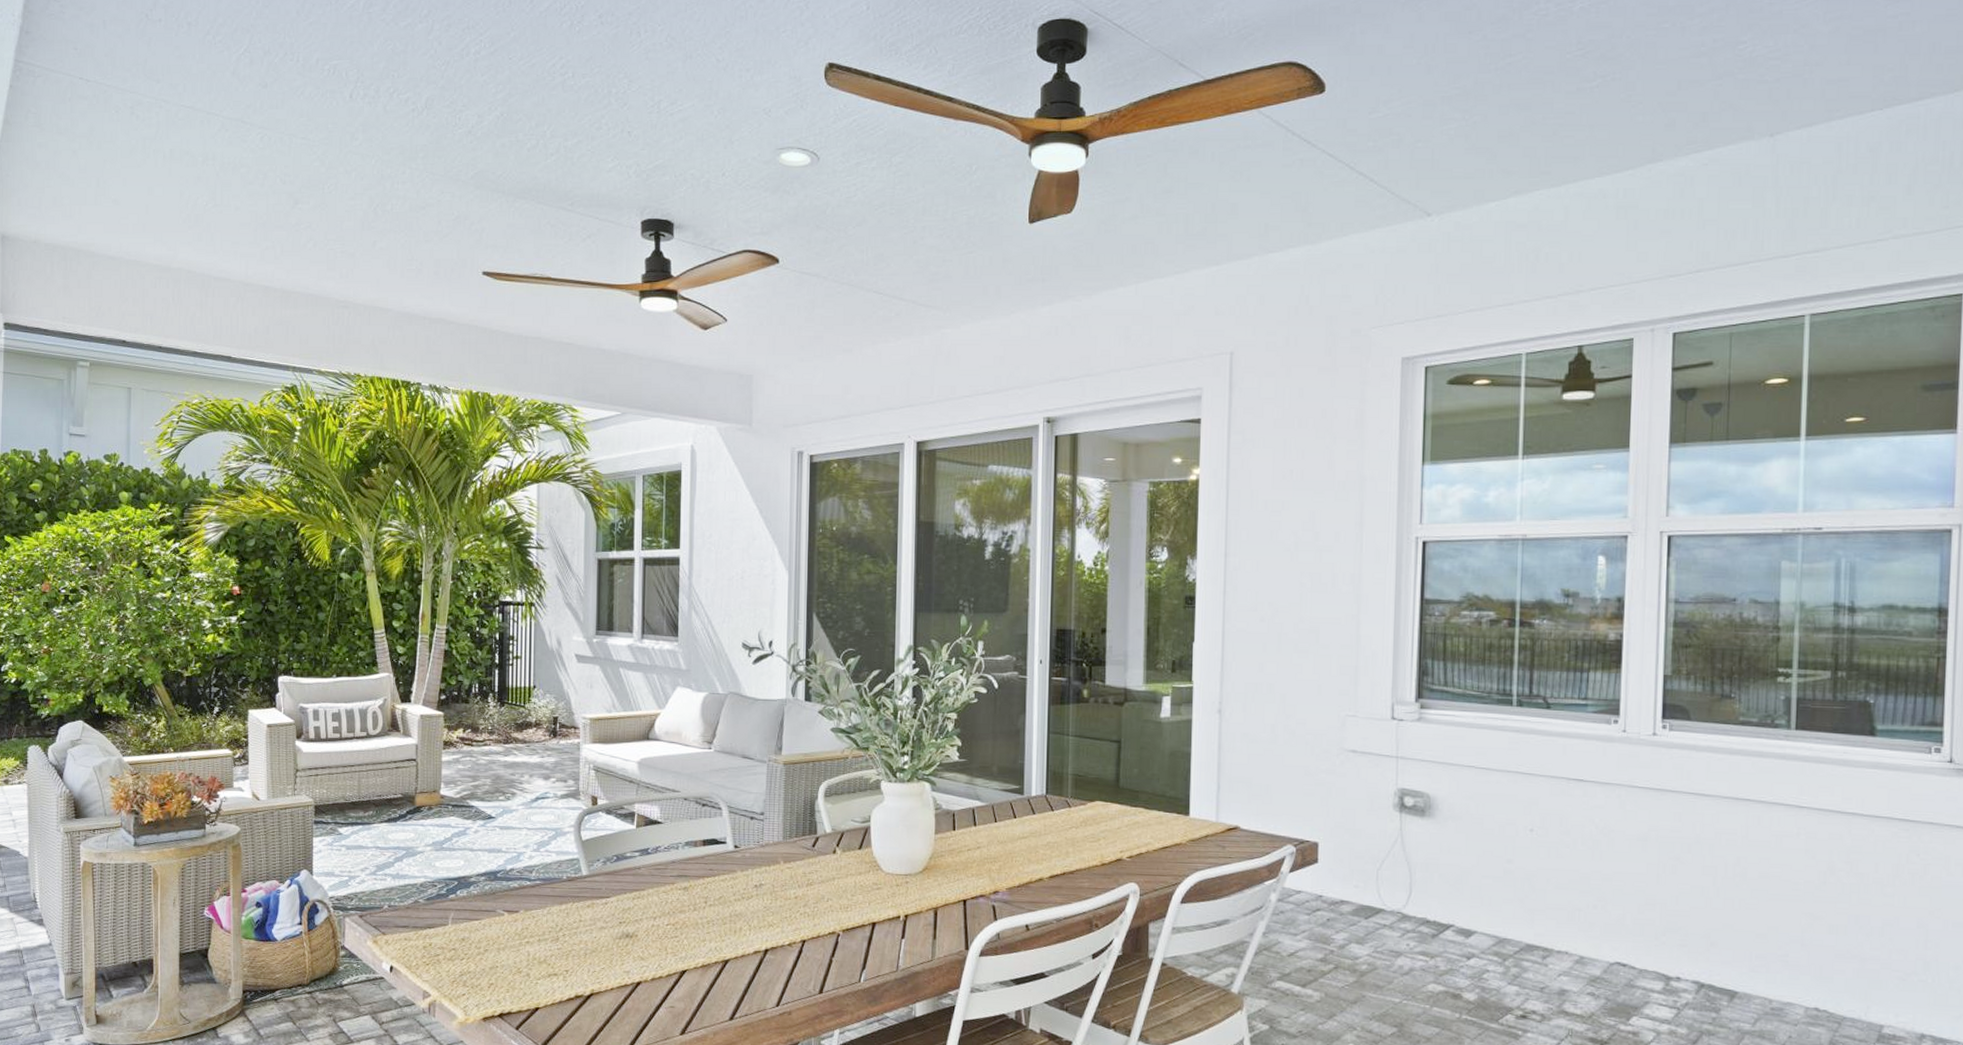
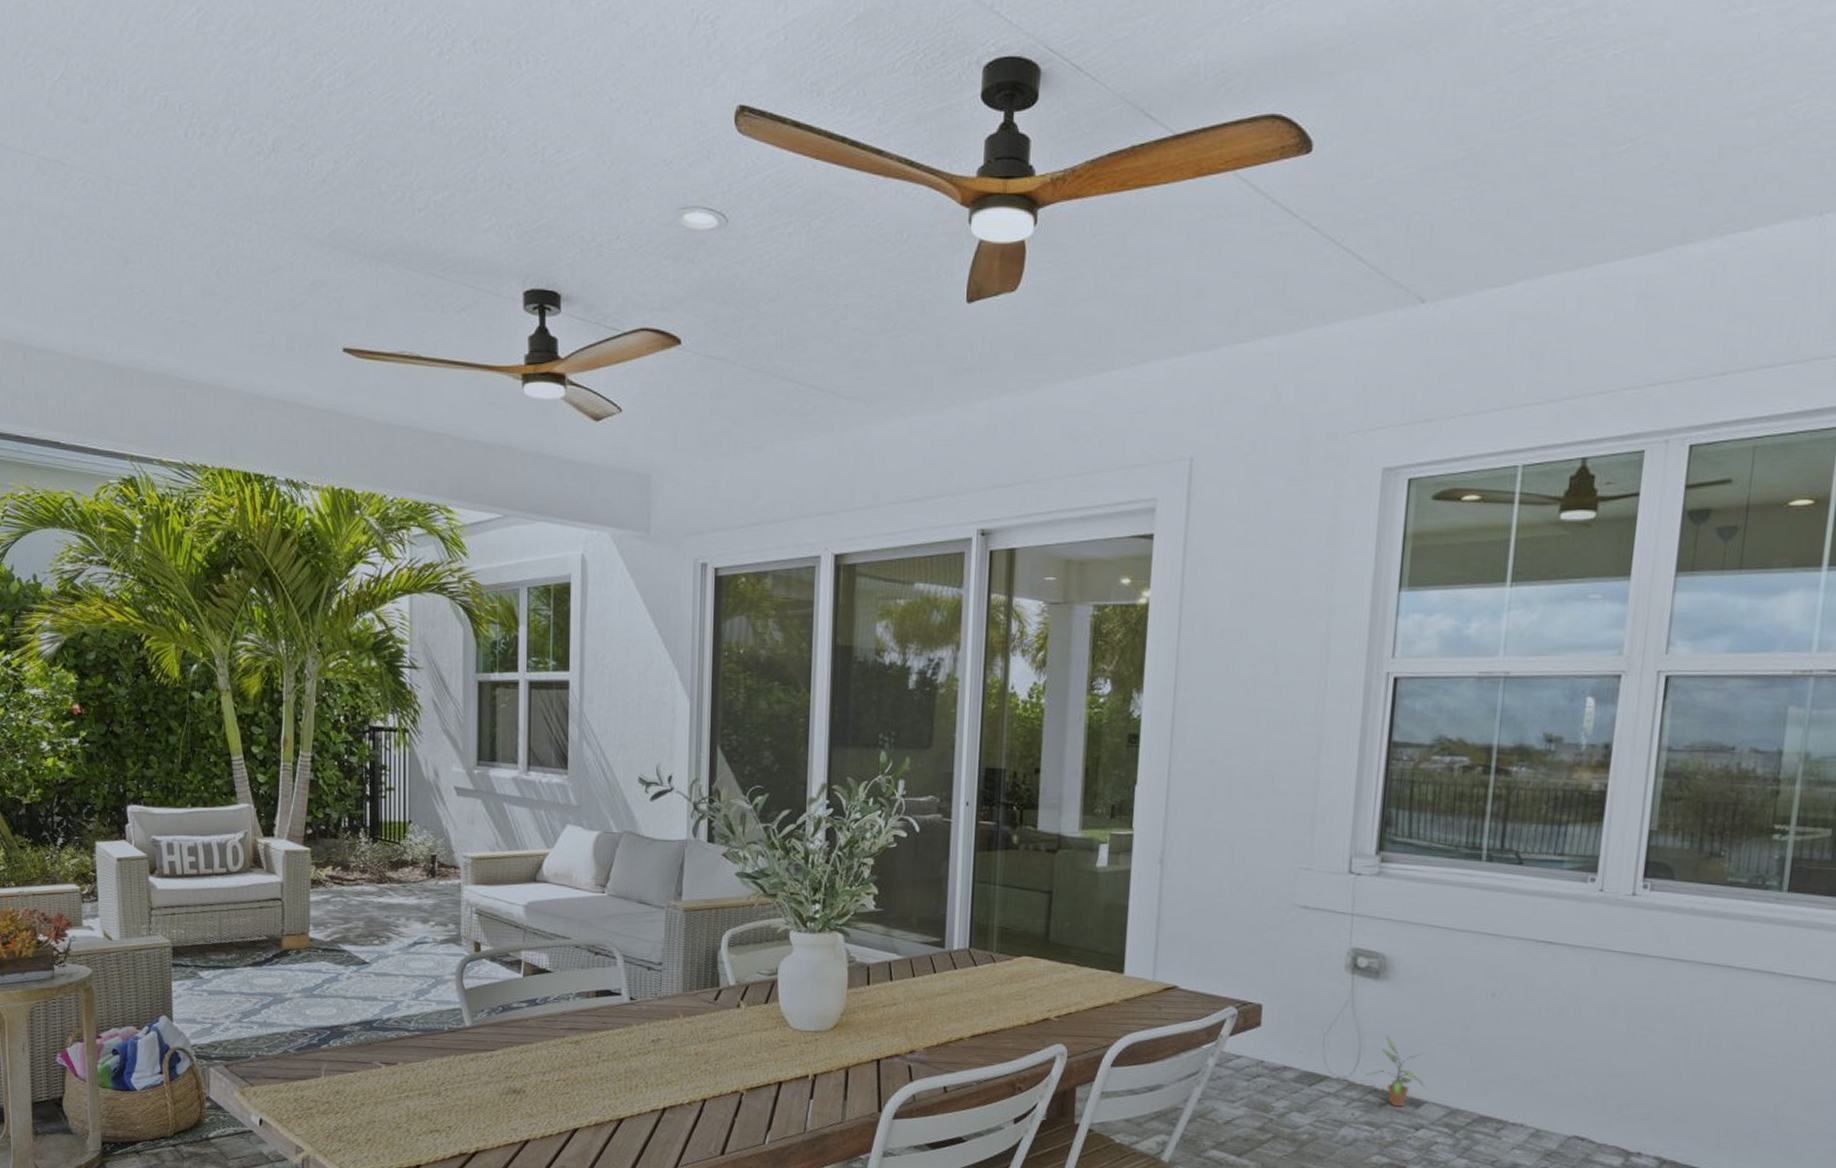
potted plant: none [1417,869,1475,937] -> present [1365,1035,1426,1107]

